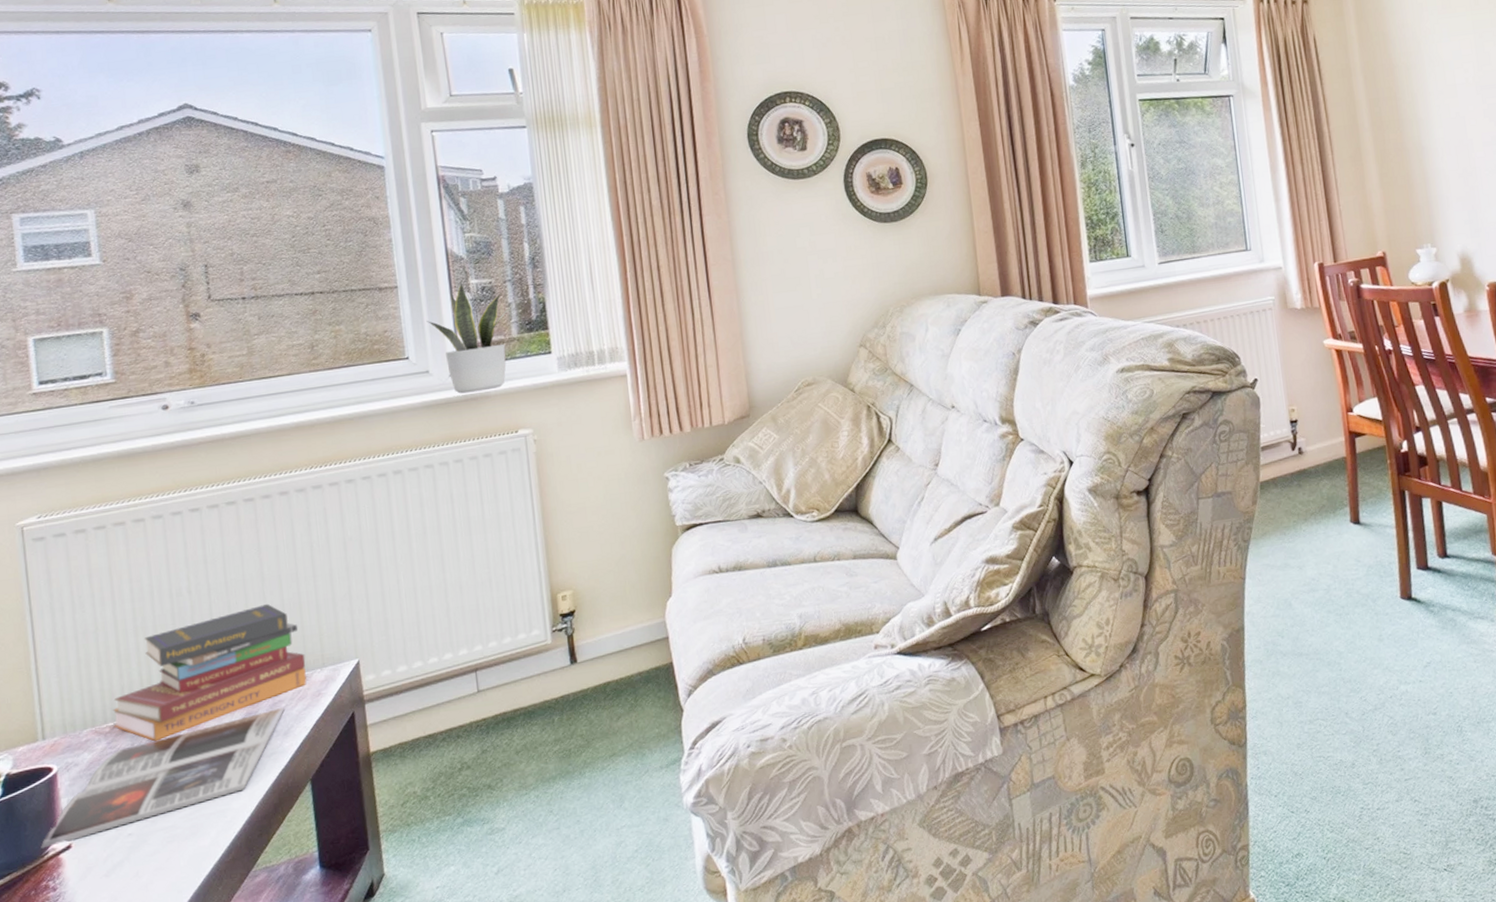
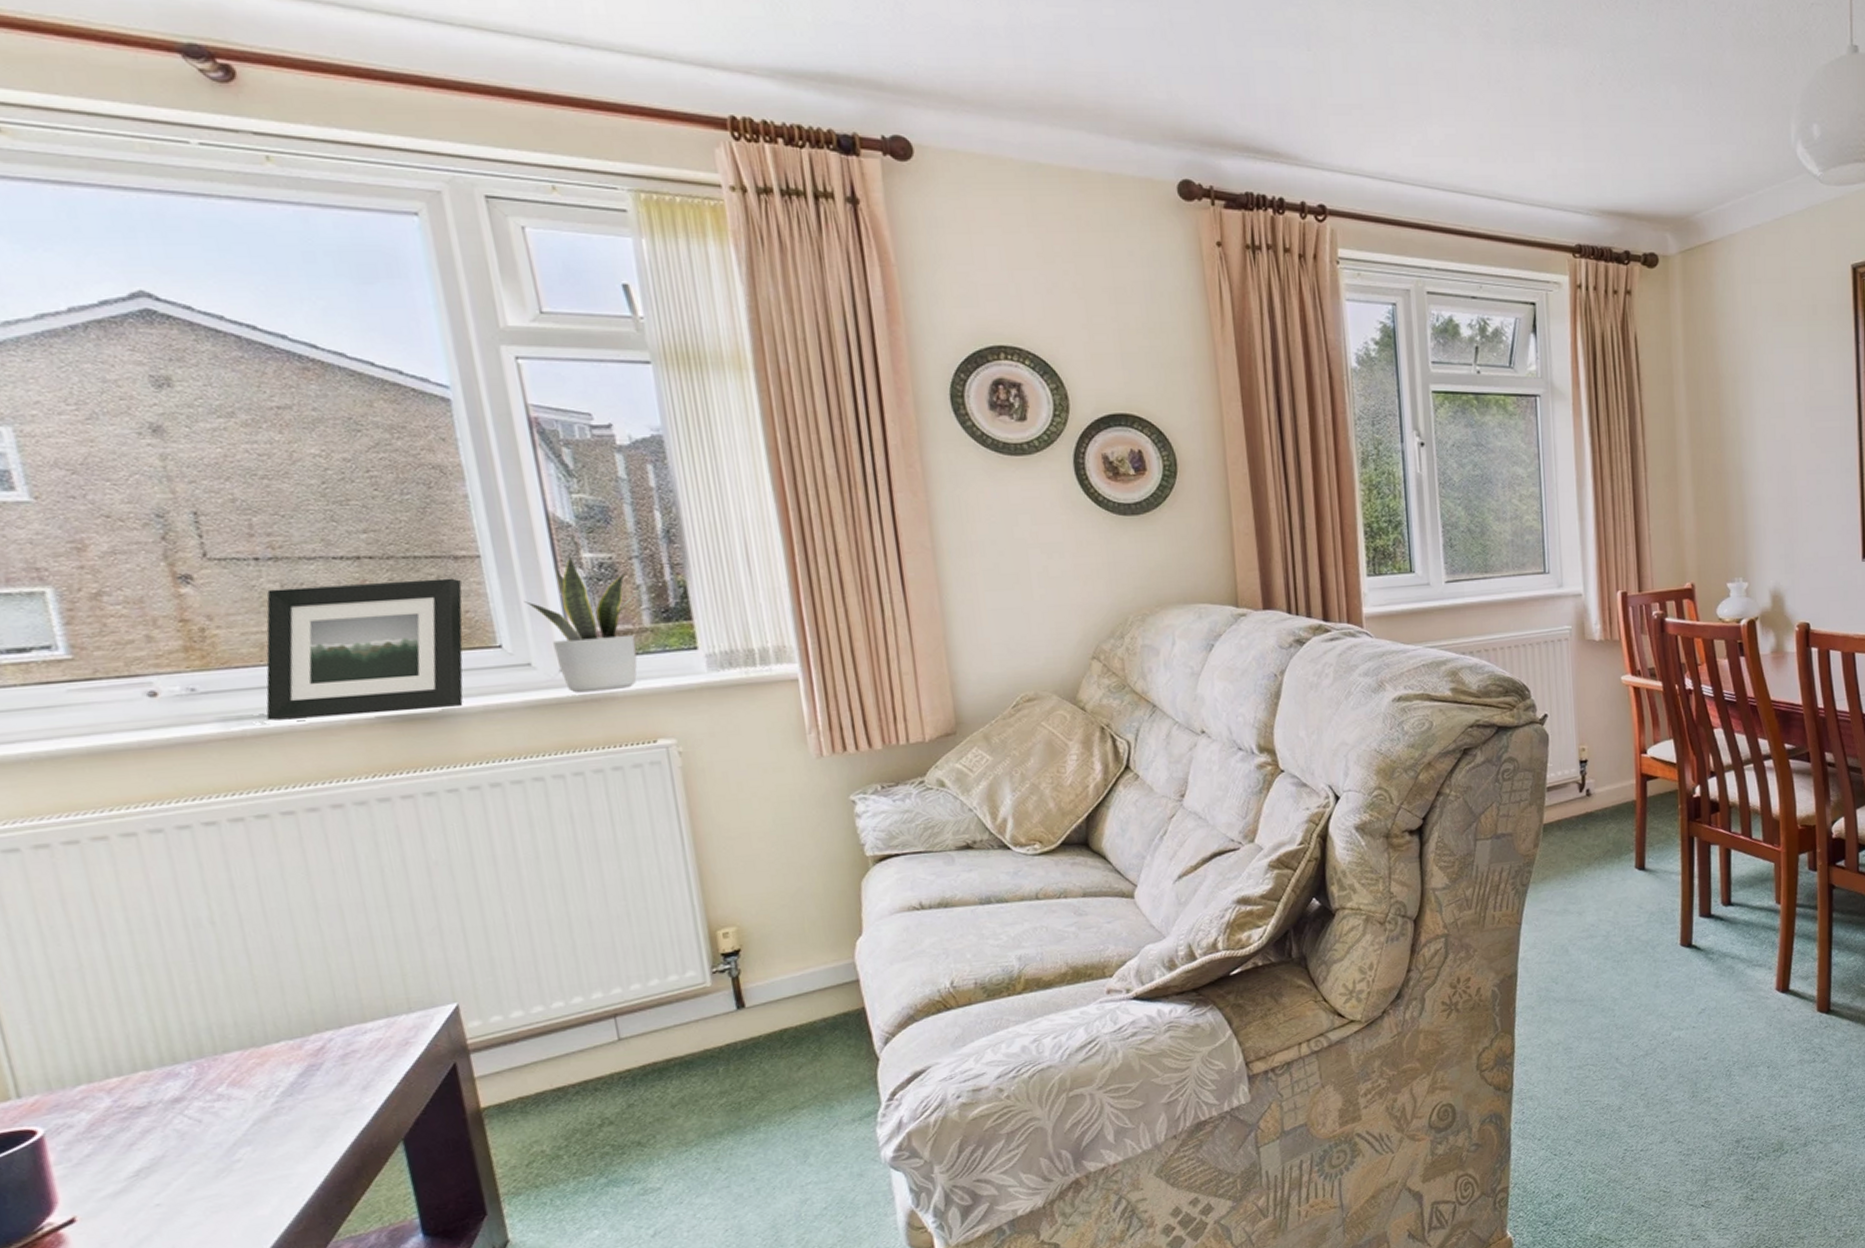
magazine: present [41,708,286,849] -> none [31,1058,362,1224]
books: present [113,603,307,742] -> none [116,937,389,1099]
picture frame: none [240,305,383,425] -> present [266,578,464,721]

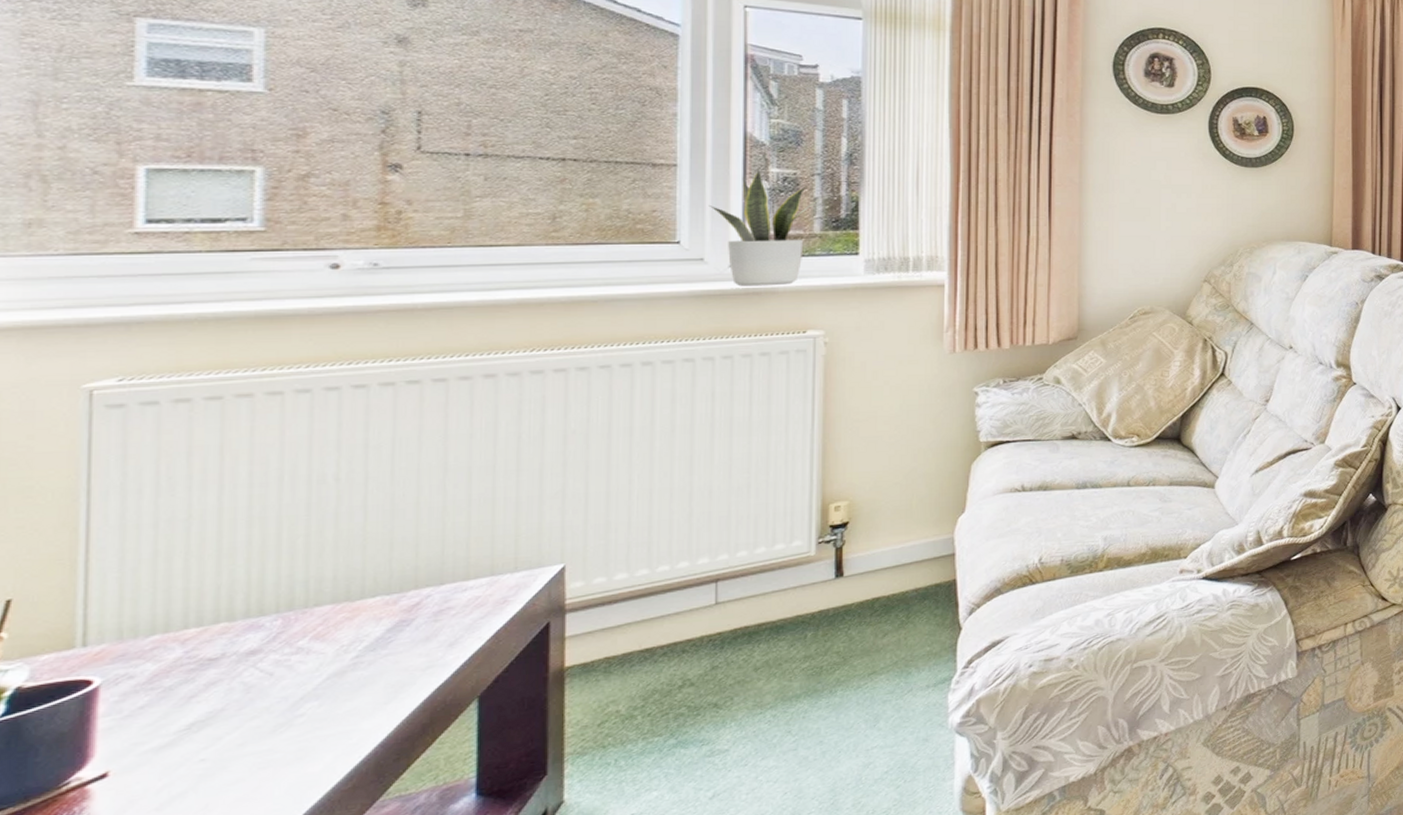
picture frame: present [266,578,464,721] -> none [441,181,654,296]

